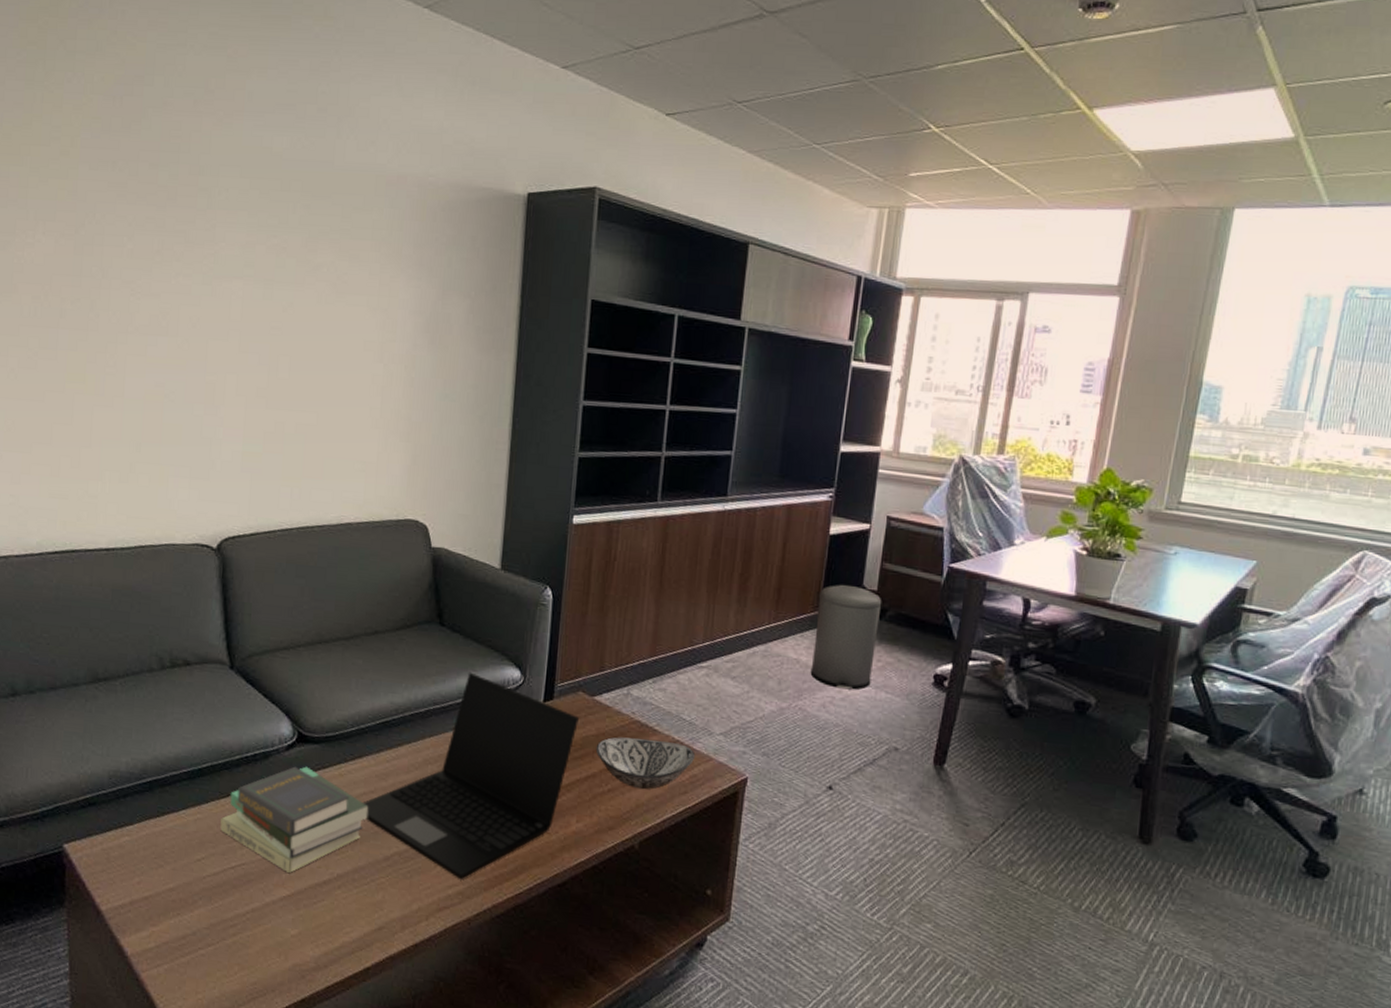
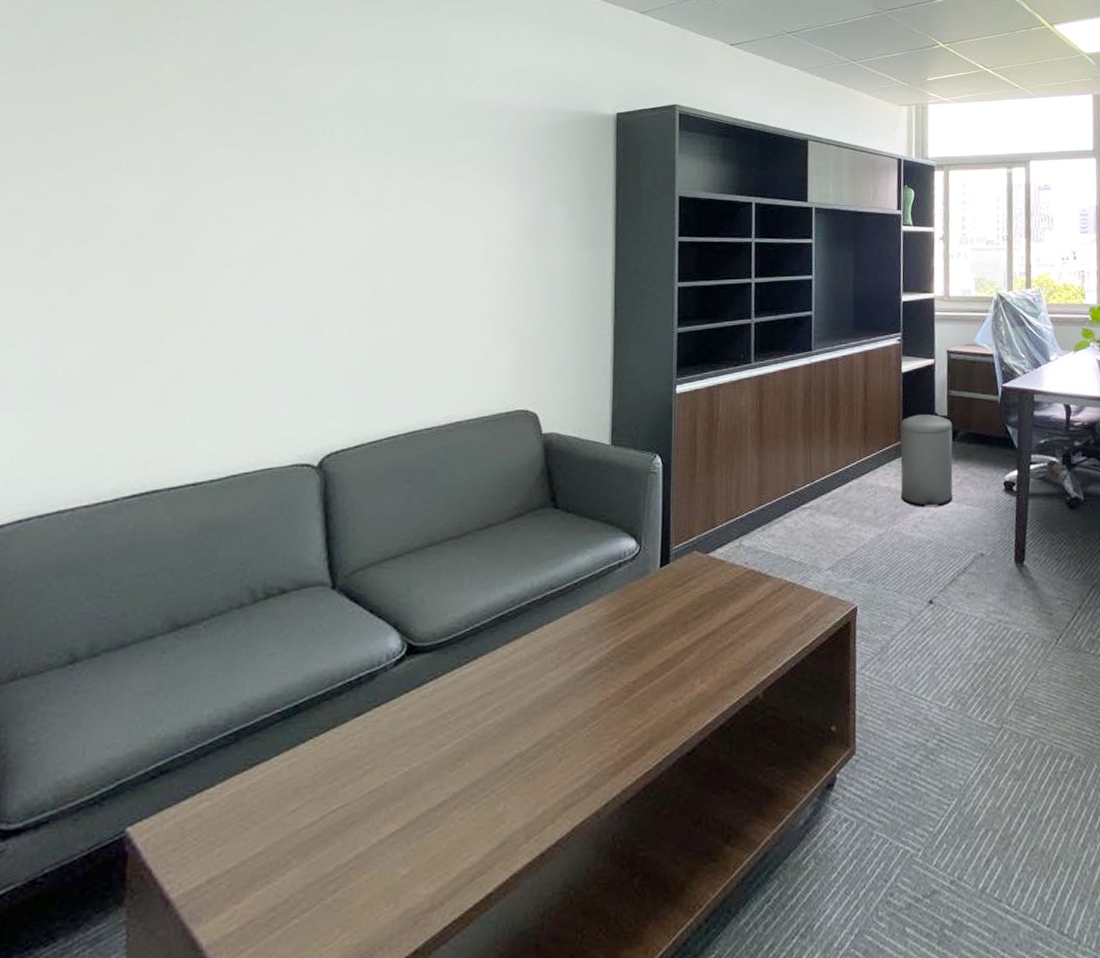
books: present [220,766,369,874] -> none [319,679,486,805]
laptop: present [362,672,579,879] -> none [479,550,695,769]
decorative bowl: present [595,736,696,790] -> none [714,584,808,638]

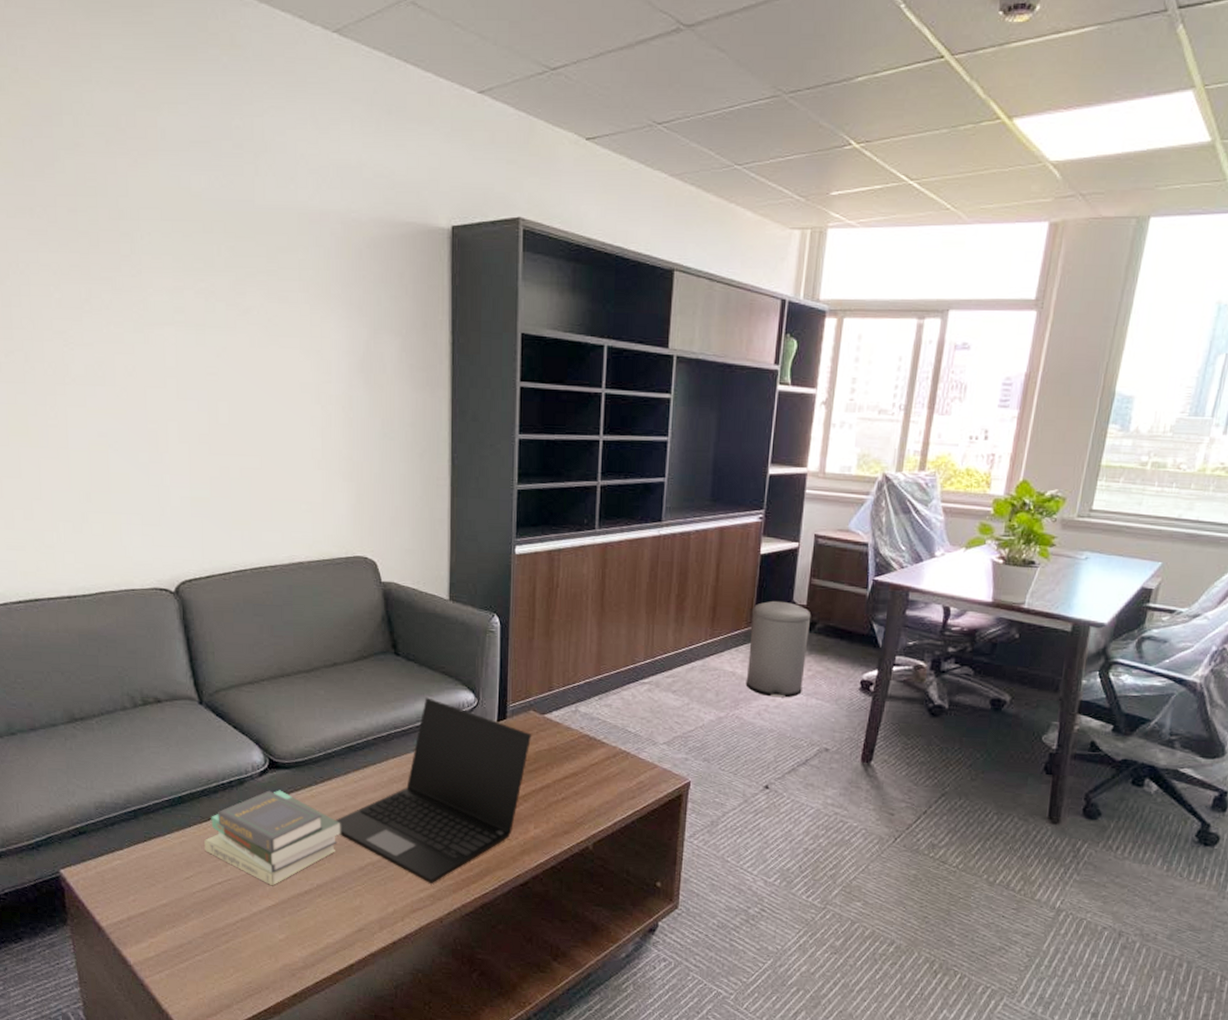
books: none [319,679,486,805] -> present [204,790,341,886]
laptop: none [479,550,695,769] -> present [335,697,531,883]

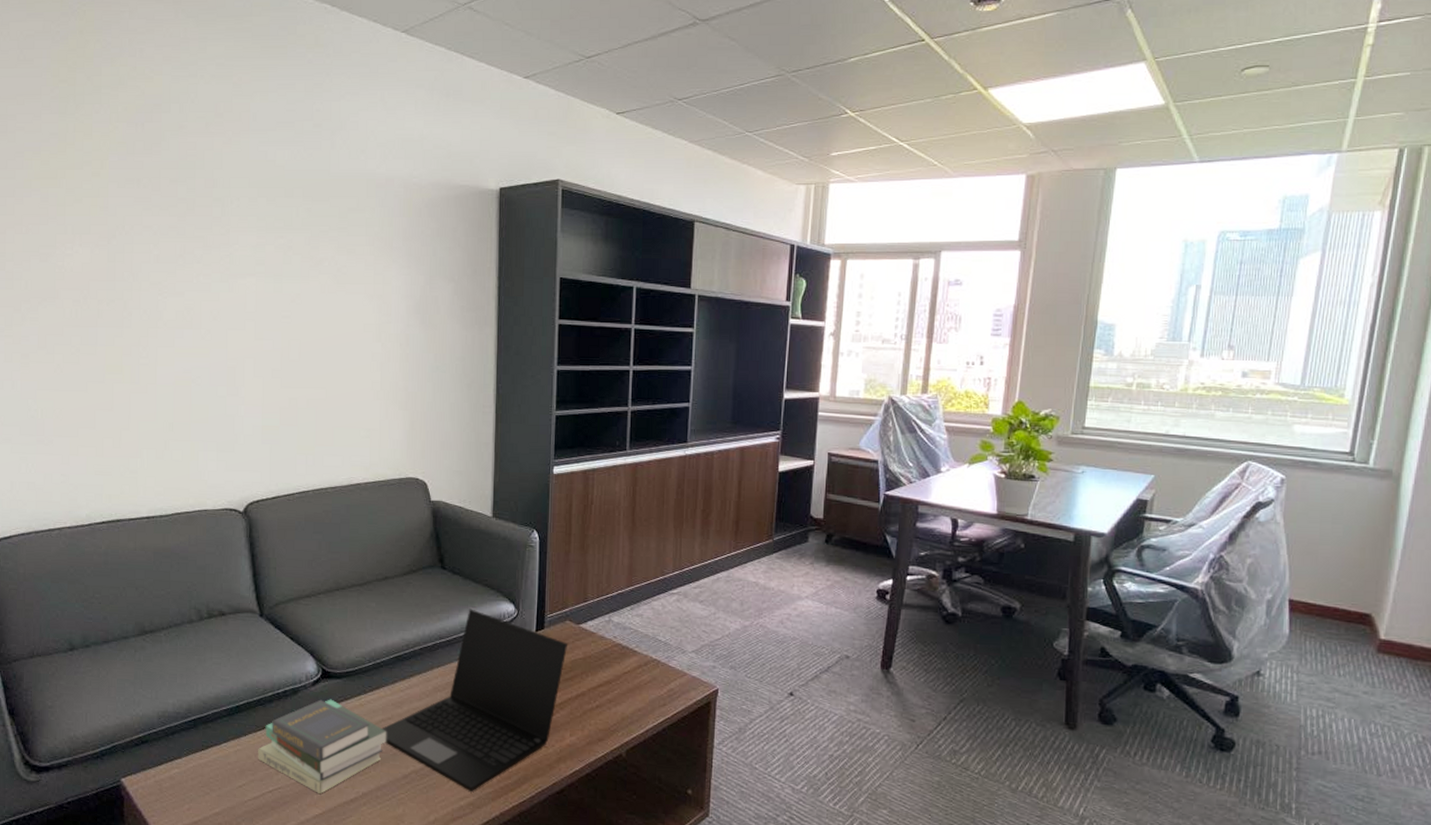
pedal bin: present [745,600,812,698] -> none [768,514,828,607]

